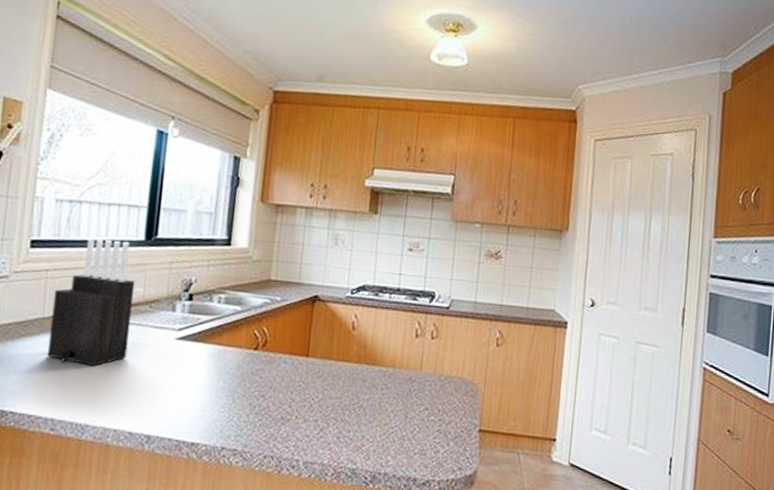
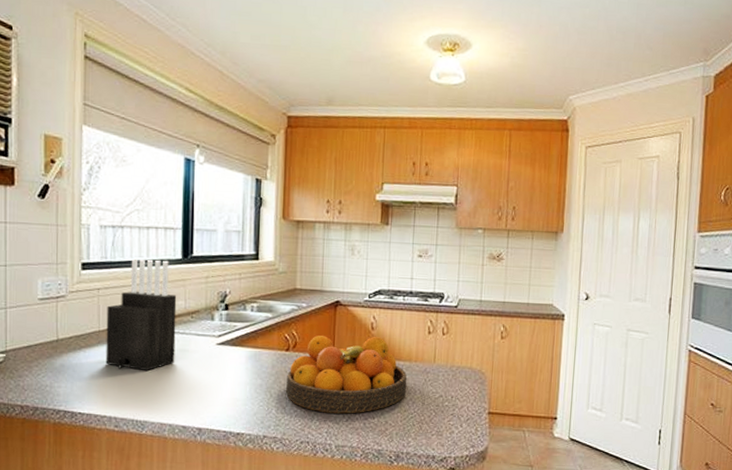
fruit bowl: none [250,334,390,426] -> present [285,335,407,414]

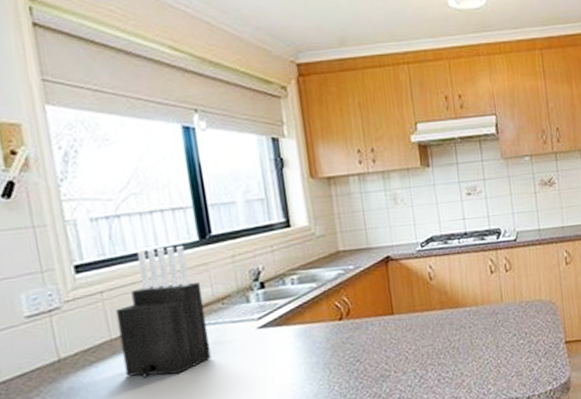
fruit bowl: present [285,335,407,414] -> none [345,286,478,378]

